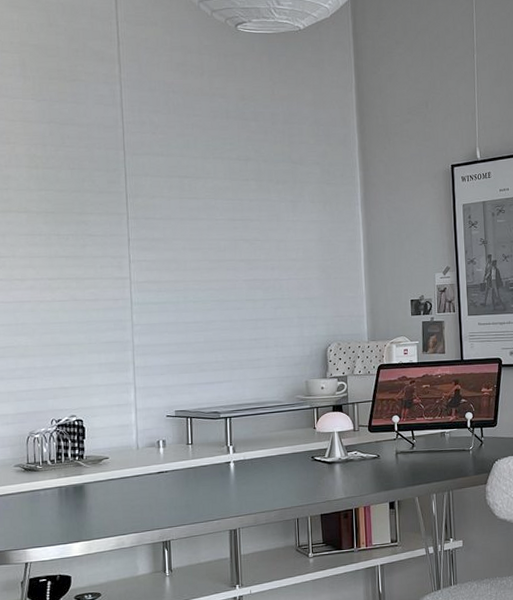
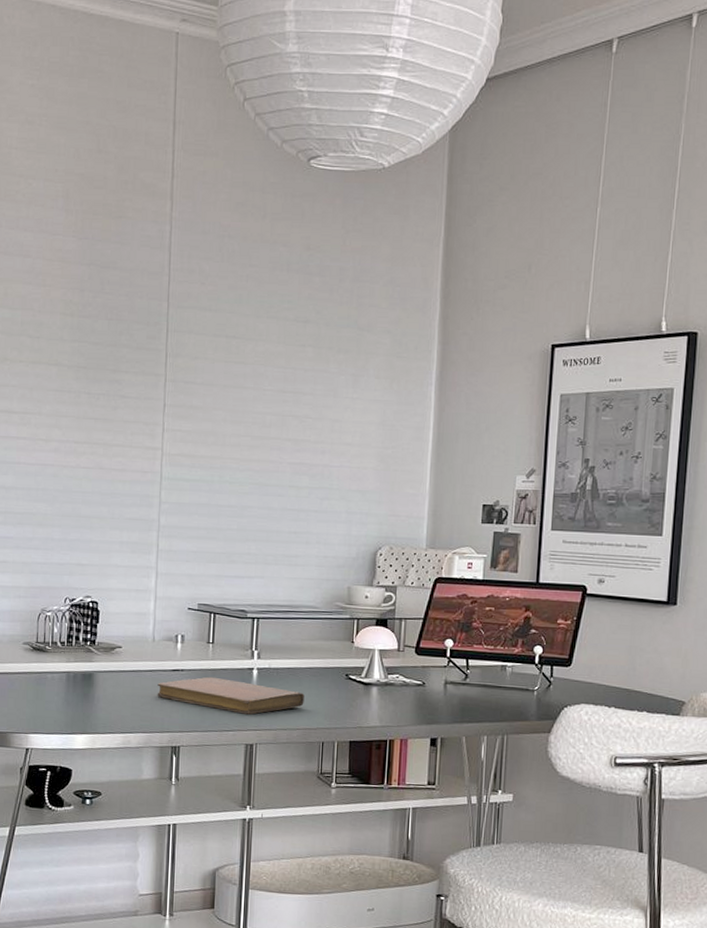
notebook: none [145,474,278,504] -> present [157,676,304,715]

